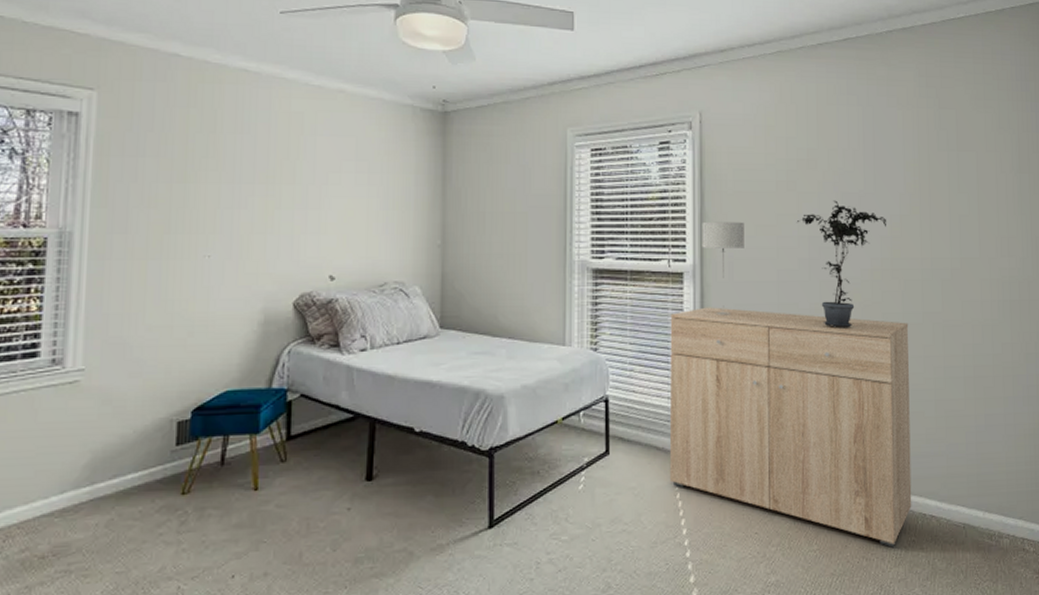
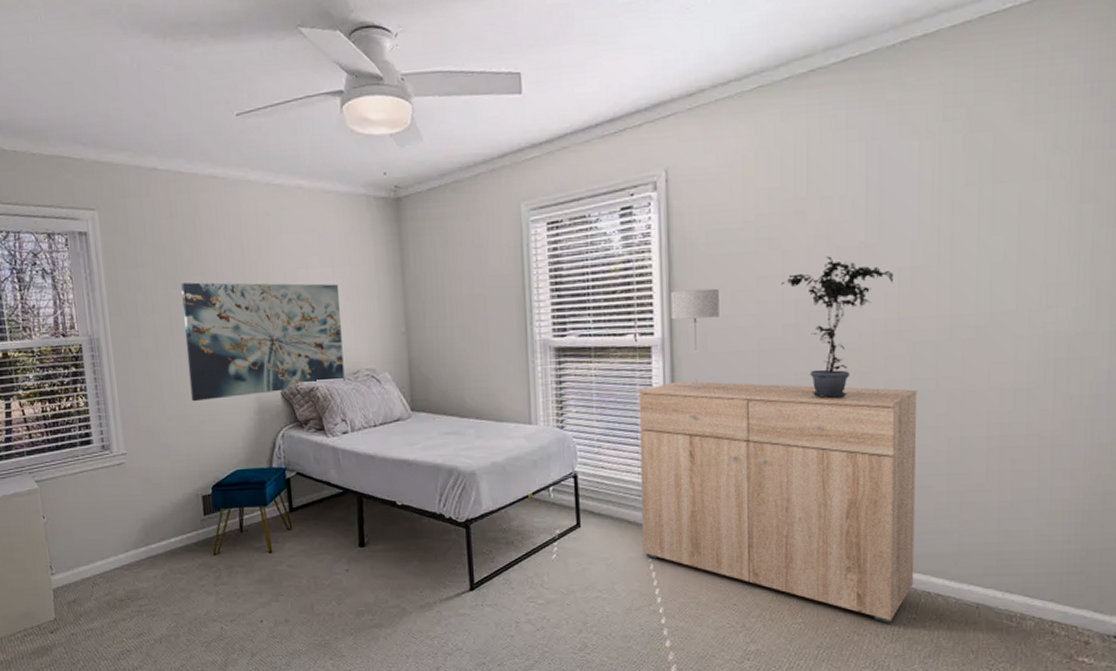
wall art: none [181,177,374,310] -> present [181,282,345,402]

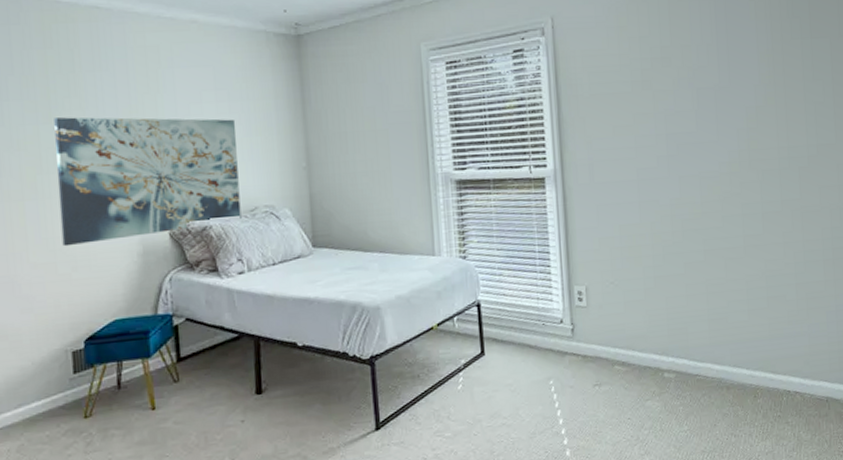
dresser: present [638,381,918,624] -> none [534,209,777,424]
table lamp: present [670,288,719,389] -> none [560,124,603,217]
potted plant: present [780,256,893,399] -> none [653,96,742,221]

